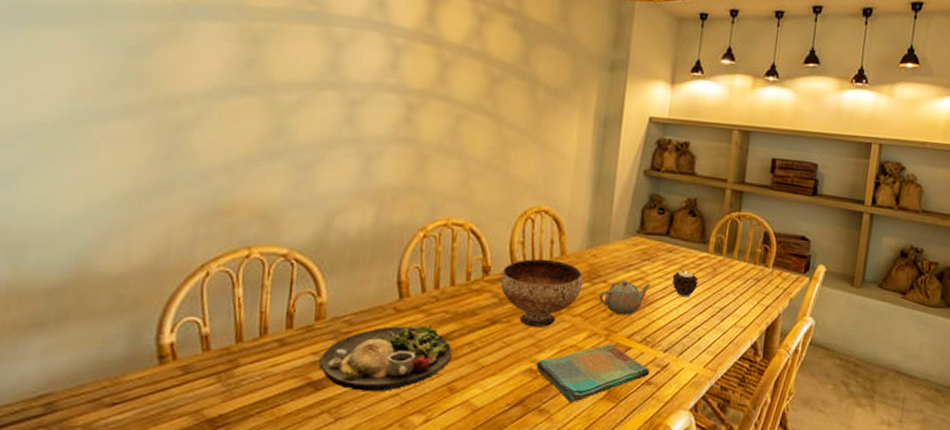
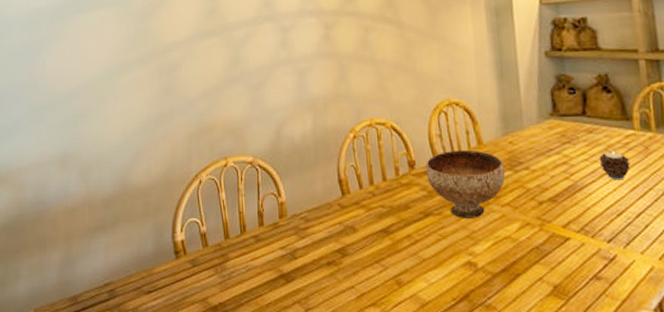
dinner plate: present [319,325,453,391] -> none [287,220,395,284]
dish towel: present [536,344,650,402] -> none [474,234,596,298]
teapot: present [598,280,652,315] -> none [523,166,578,203]

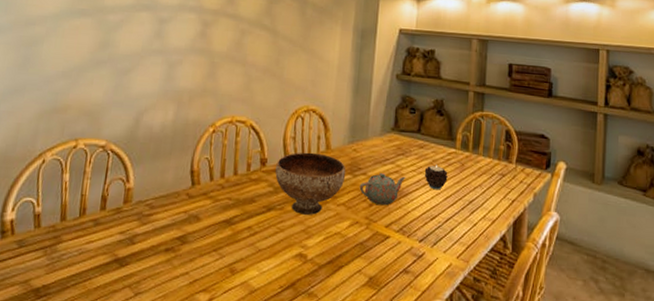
teapot: none [523,166,578,203] -> present [359,173,406,206]

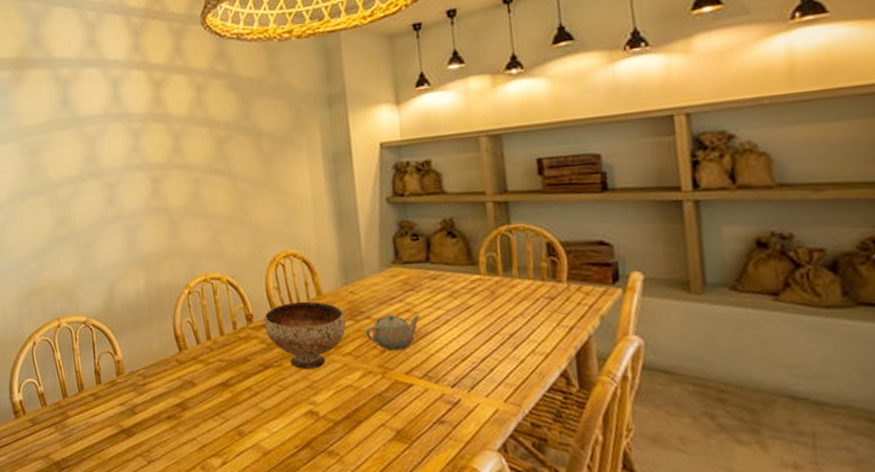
candle: present [424,165,448,190] -> none [443,297,476,326]

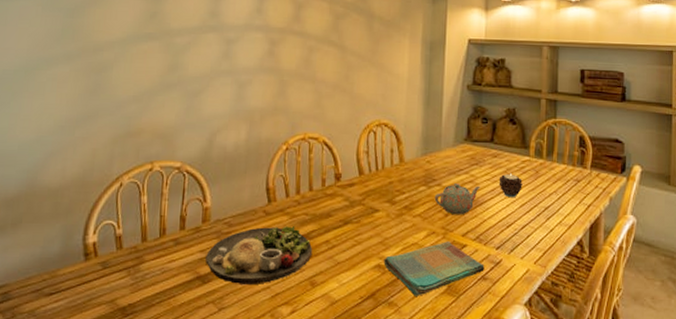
dinner plate: none [126,374,235,436] -> present [205,226,313,284]
bowl: present [264,301,346,369] -> none [350,166,421,227]
dish towel: none [315,381,440,444] -> present [383,241,485,296]
candle: none [443,297,476,326] -> present [499,173,523,198]

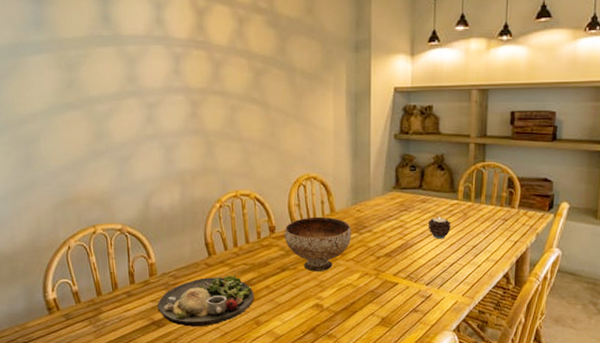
bowl: none [350,166,421,227] -> present [284,216,352,272]
dish towel: present [383,241,485,296] -> none [321,281,416,329]
teapot: present [434,183,481,215] -> none [366,229,410,258]

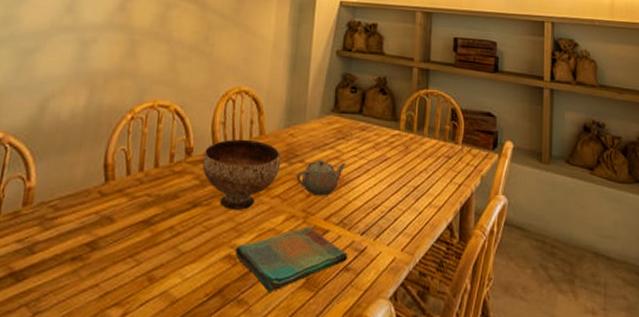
dinner plate: present [157,275,255,327] -> none [22,210,154,282]
dish towel: none [321,281,416,329] -> present [235,227,348,292]
teapot: none [366,229,410,258] -> present [296,160,347,196]
candle: present [428,217,451,239] -> none [366,149,392,176]

